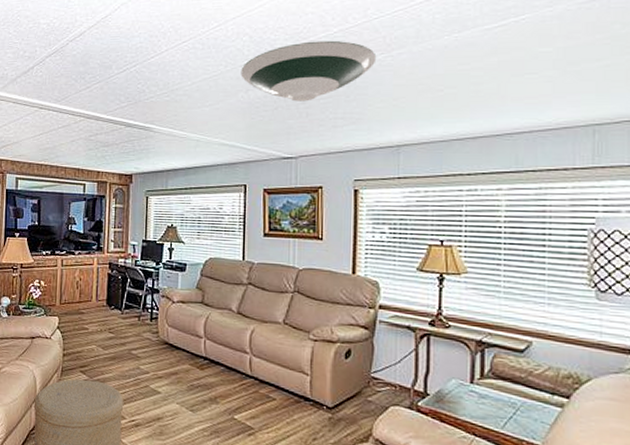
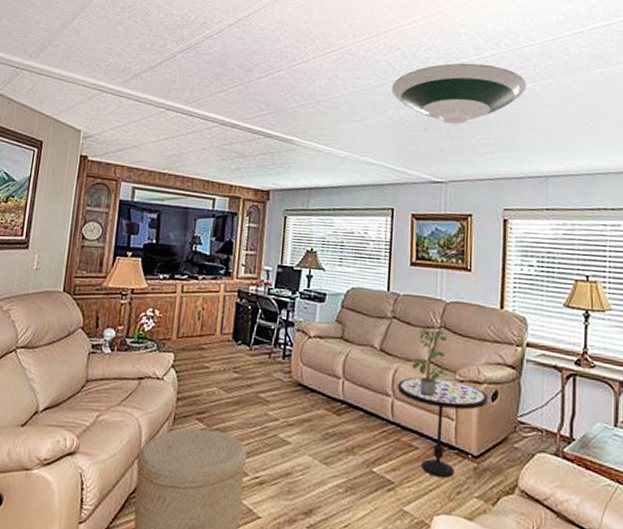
side table: none [254,336,341,426] -> present [397,376,487,478]
potted plant: none [267,293,304,353] -> present [412,329,450,396]

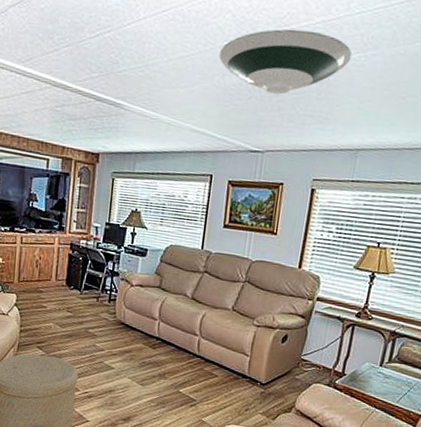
side table: present [397,376,487,478] -> none [203,321,279,399]
potted plant: present [412,329,450,396] -> none [217,283,249,336]

